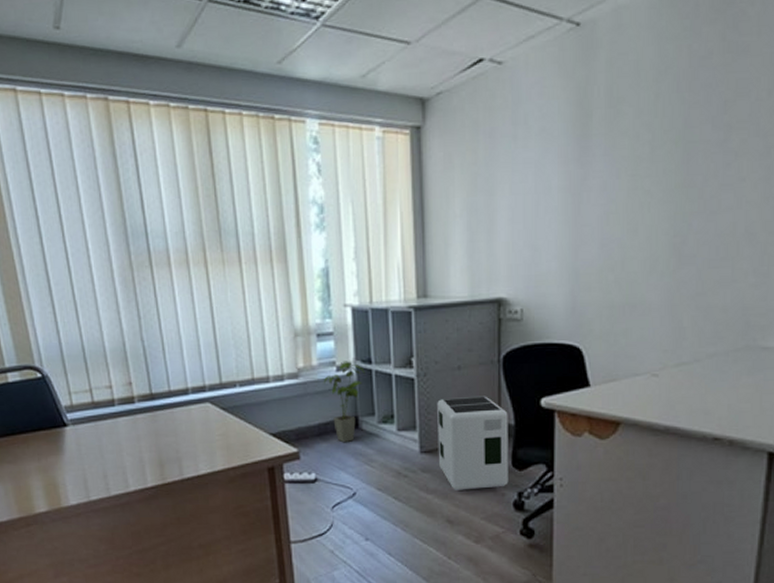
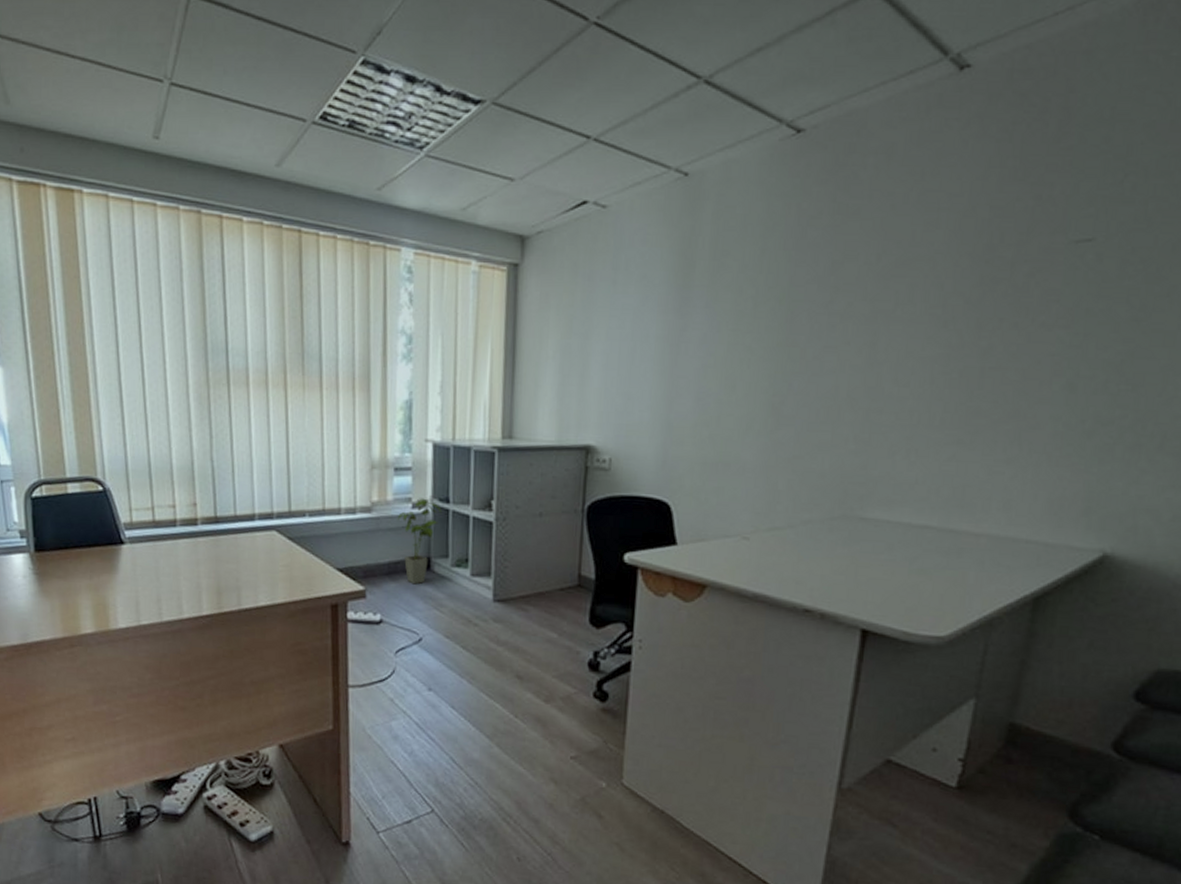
air purifier: present [437,396,509,490] -> none [512,545,589,645]

